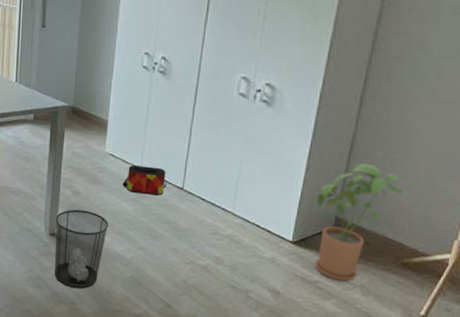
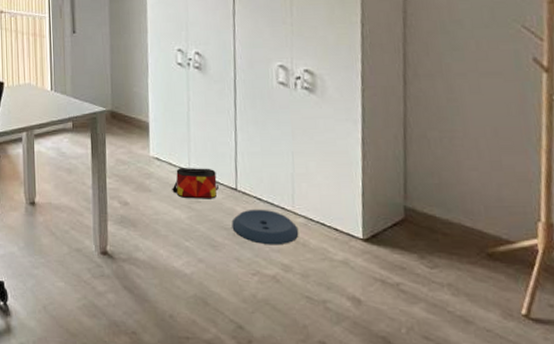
waste bin: present [54,209,109,289] -> none [105,222,163,315]
robot vacuum: none [174,207,235,240] -> present [231,209,299,244]
house plant: present [315,163,406,282] -> none [379,144,473,281]

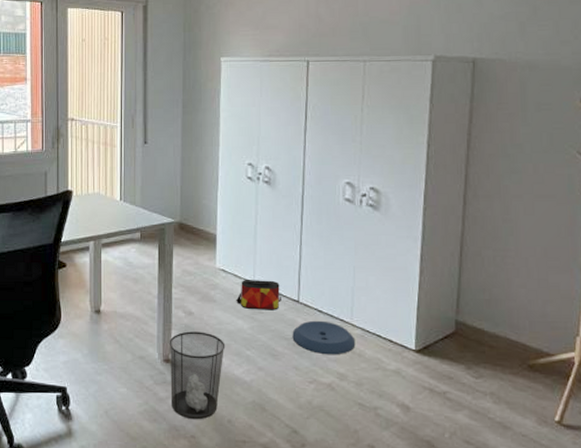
waste bin: none [105,222,163,315] -> present [169,331,226,420]

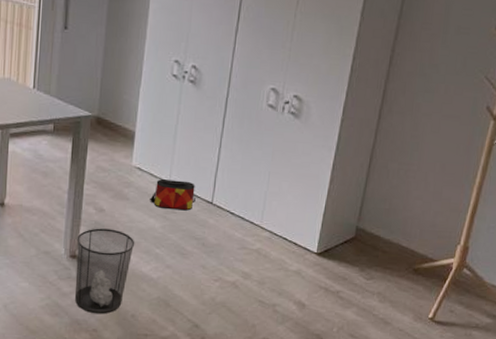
robot vacuum: present [292,320,356,354] -> none [202,222,263,255]

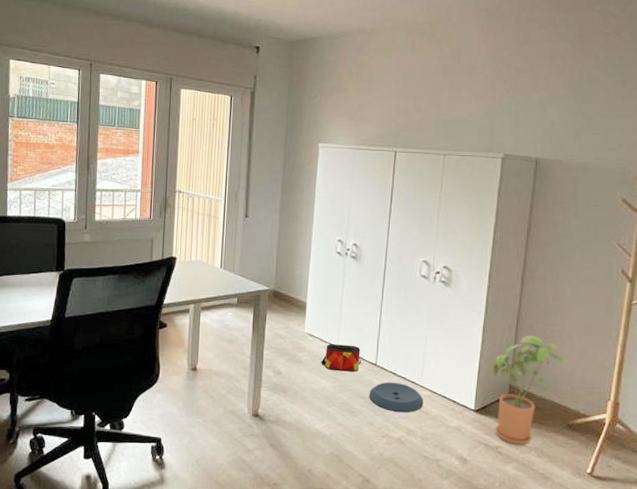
waste bin: present [75,228,135,314] -> none [257,389,309,469]
robot vacuum: none [202,222,263,255] -> present [369,382,424,412]
house plant: none [337,174,418,290] -> present [492,335,565,445]

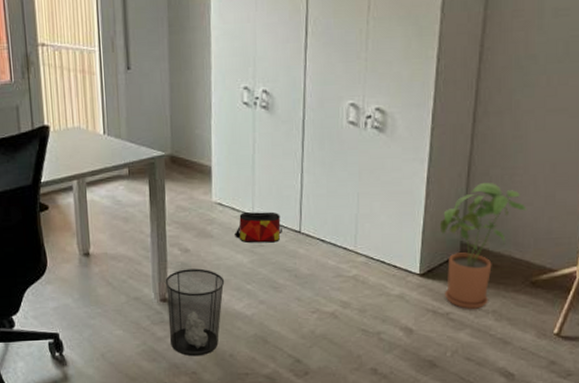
waste bin: none [257,389,309,469] -> present [165,268,225,357]
robot vacuum: present [369,382,424,412] -> none [294,250,359,283]

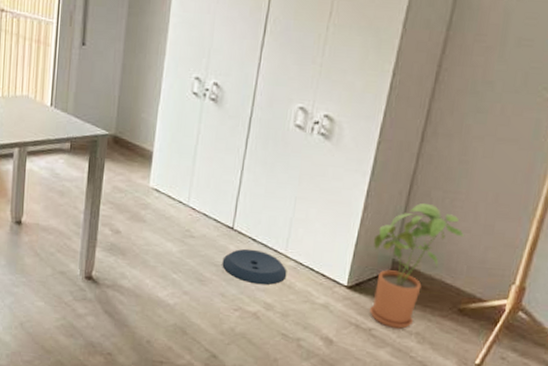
waste bin: present [165,268,225,357] -> none [90,250,152,338]
bag: present [235,211,282,243] -> none [167,202,215,236]
robot vacuum: none [294,250,359,283] -> present [222,248,287,285]

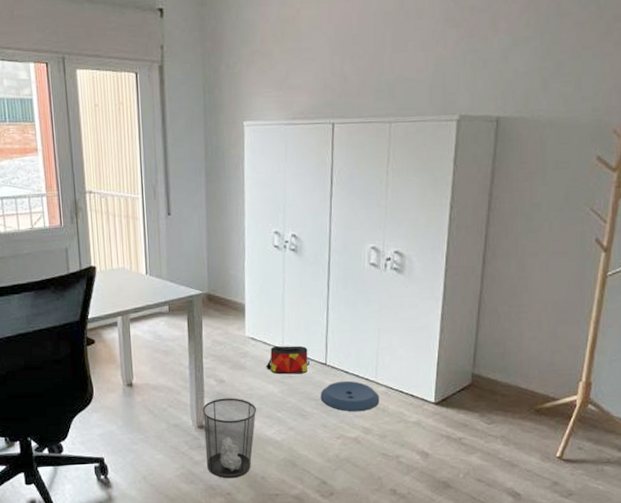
waste bin: none [90,250,152,338] -> present [202,398,257,479]
bag: none [167,202,215,236] -> present [266,345,310,375]
house plant: present [370,202,465,329] -> none [452,318,533,435]

